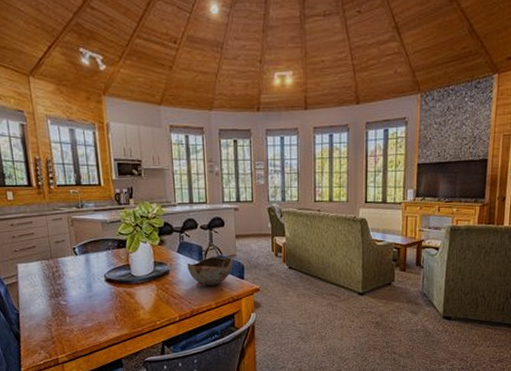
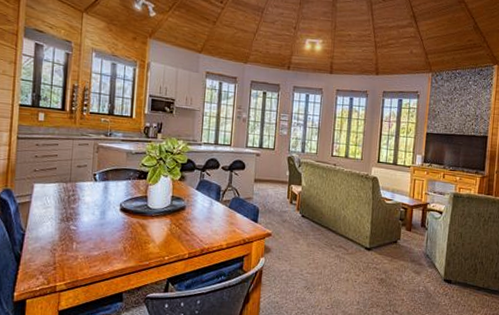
bowl: present [187,256,233,288] -> none [204,196,249,227]

